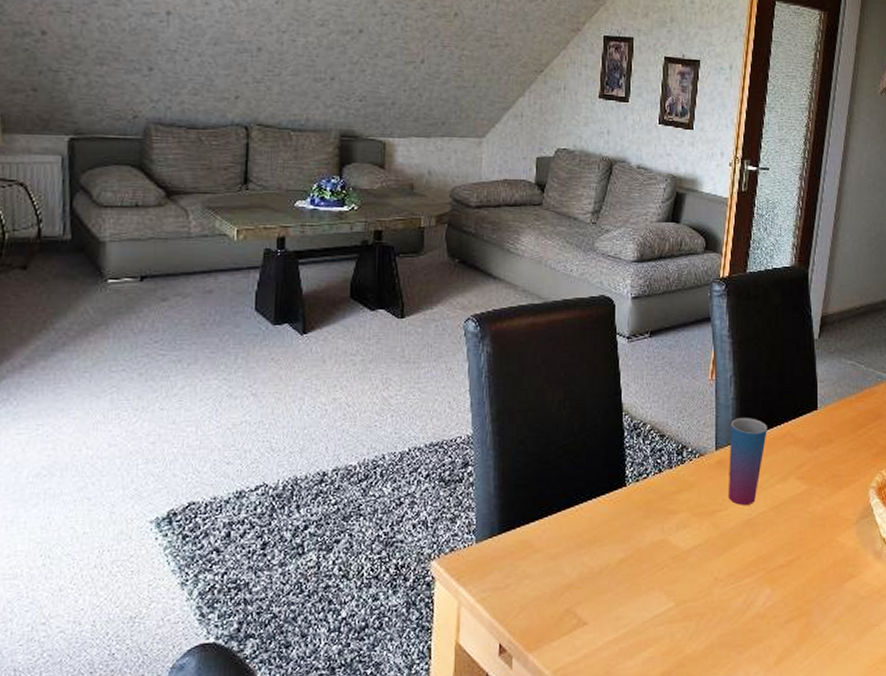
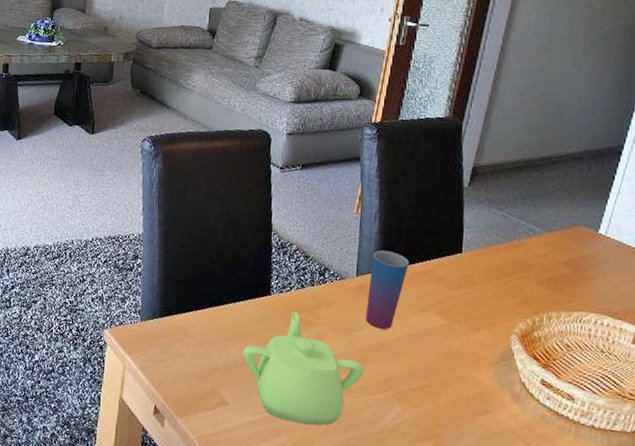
teapot: none [599,500,730,630] -> present [242,311,364,426]

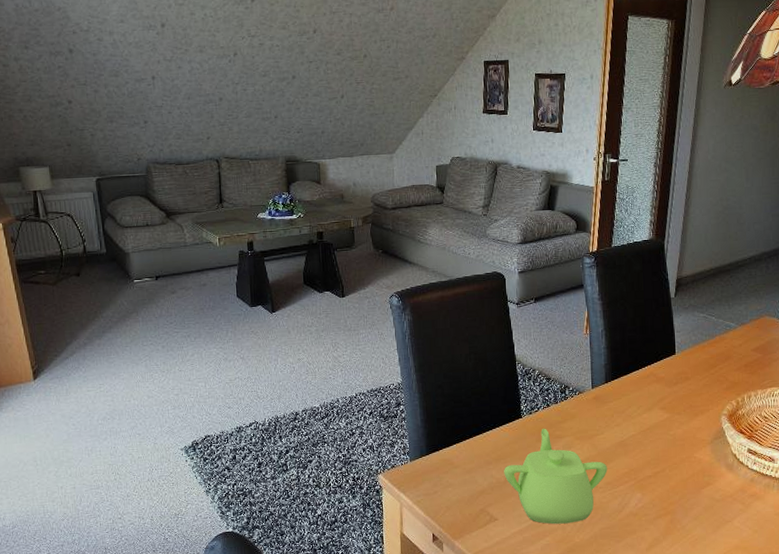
cup: present [365,250,409,329] -> none [603,362,634,430]

